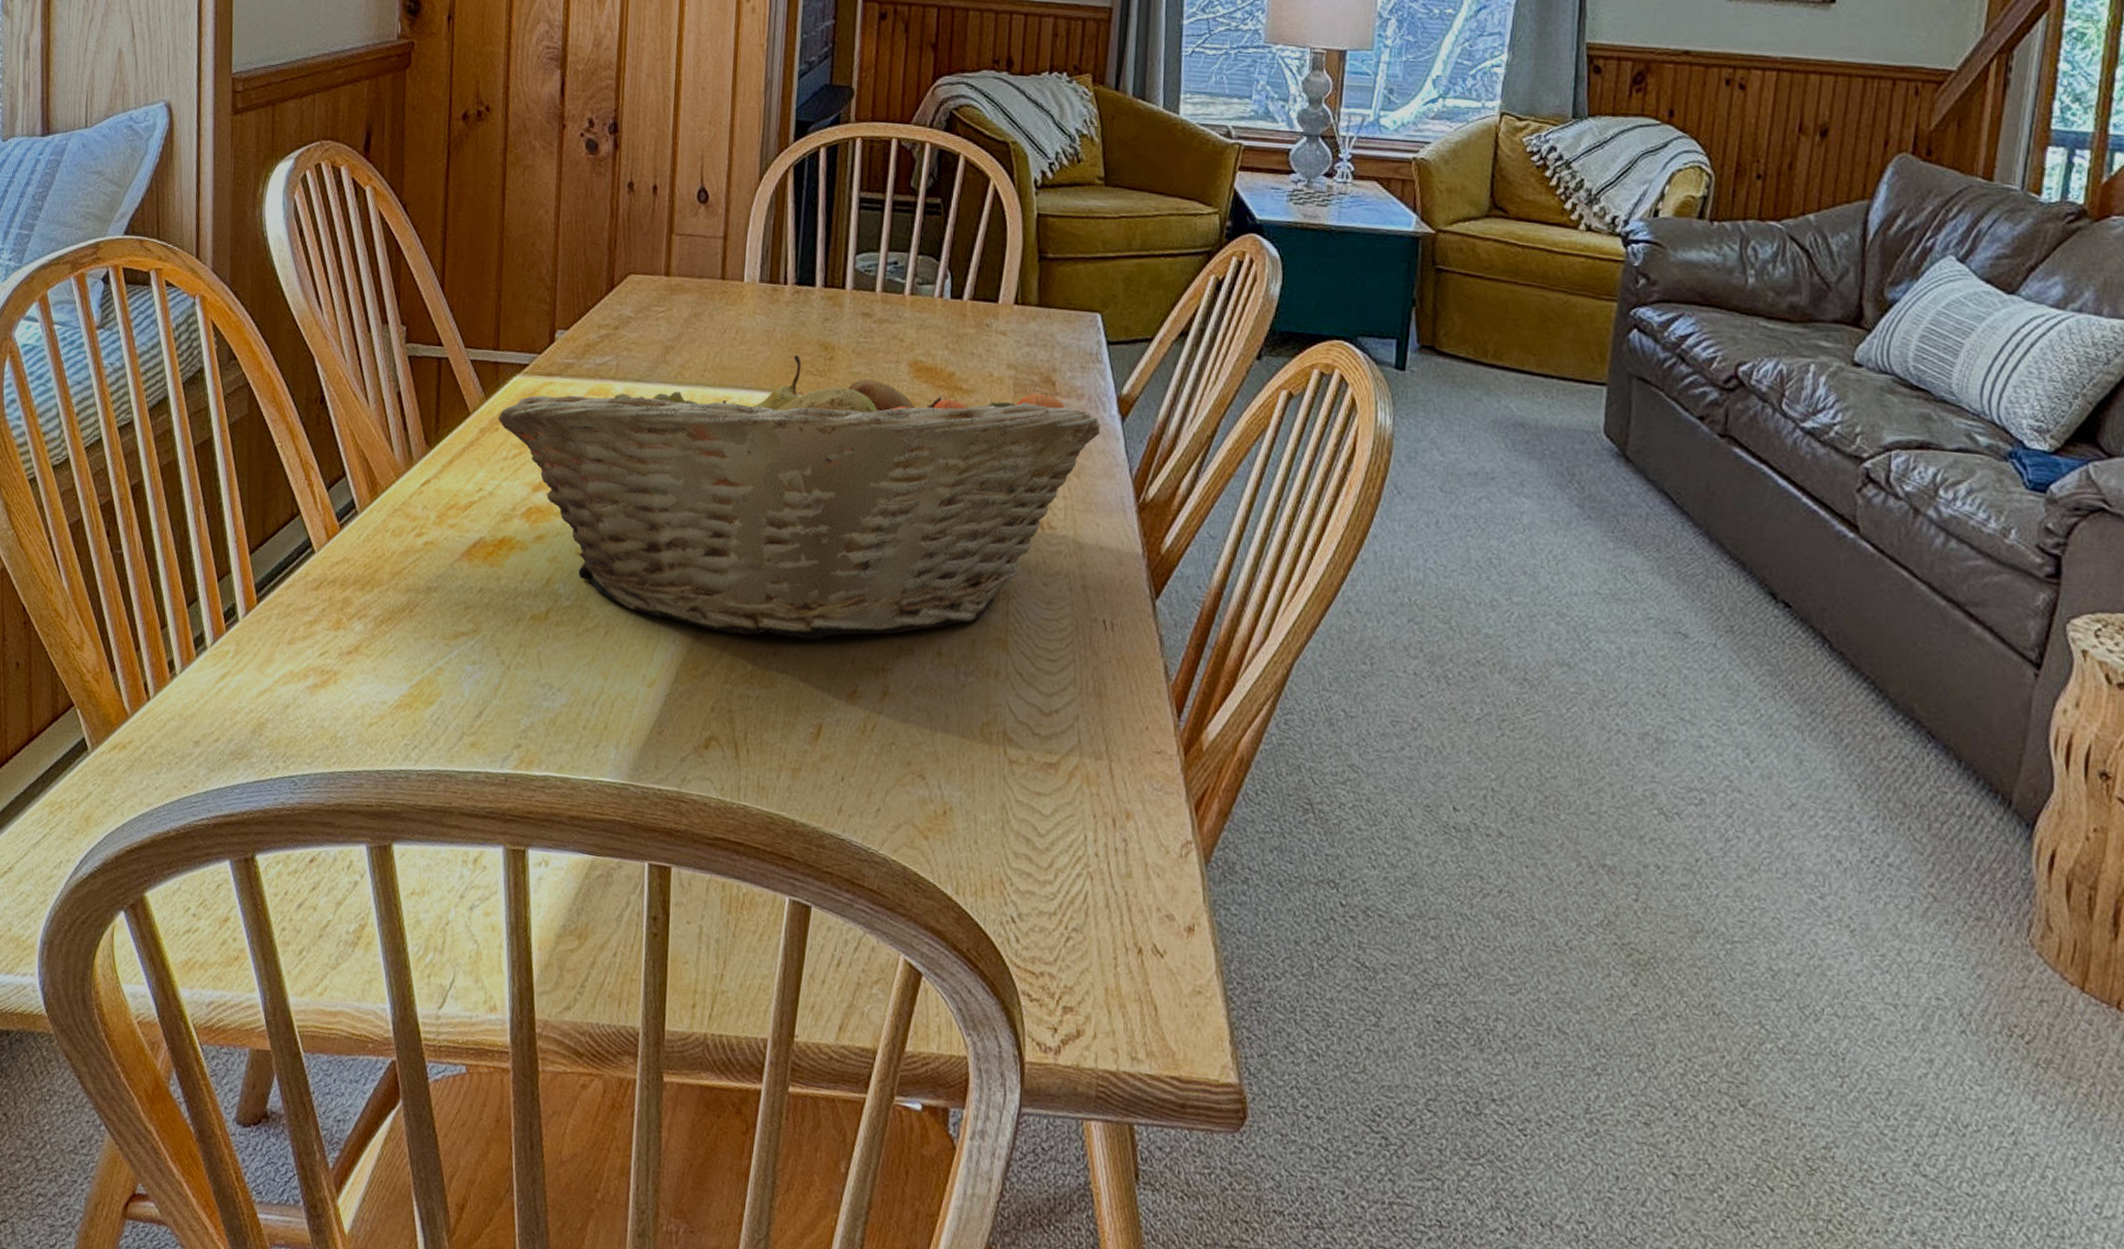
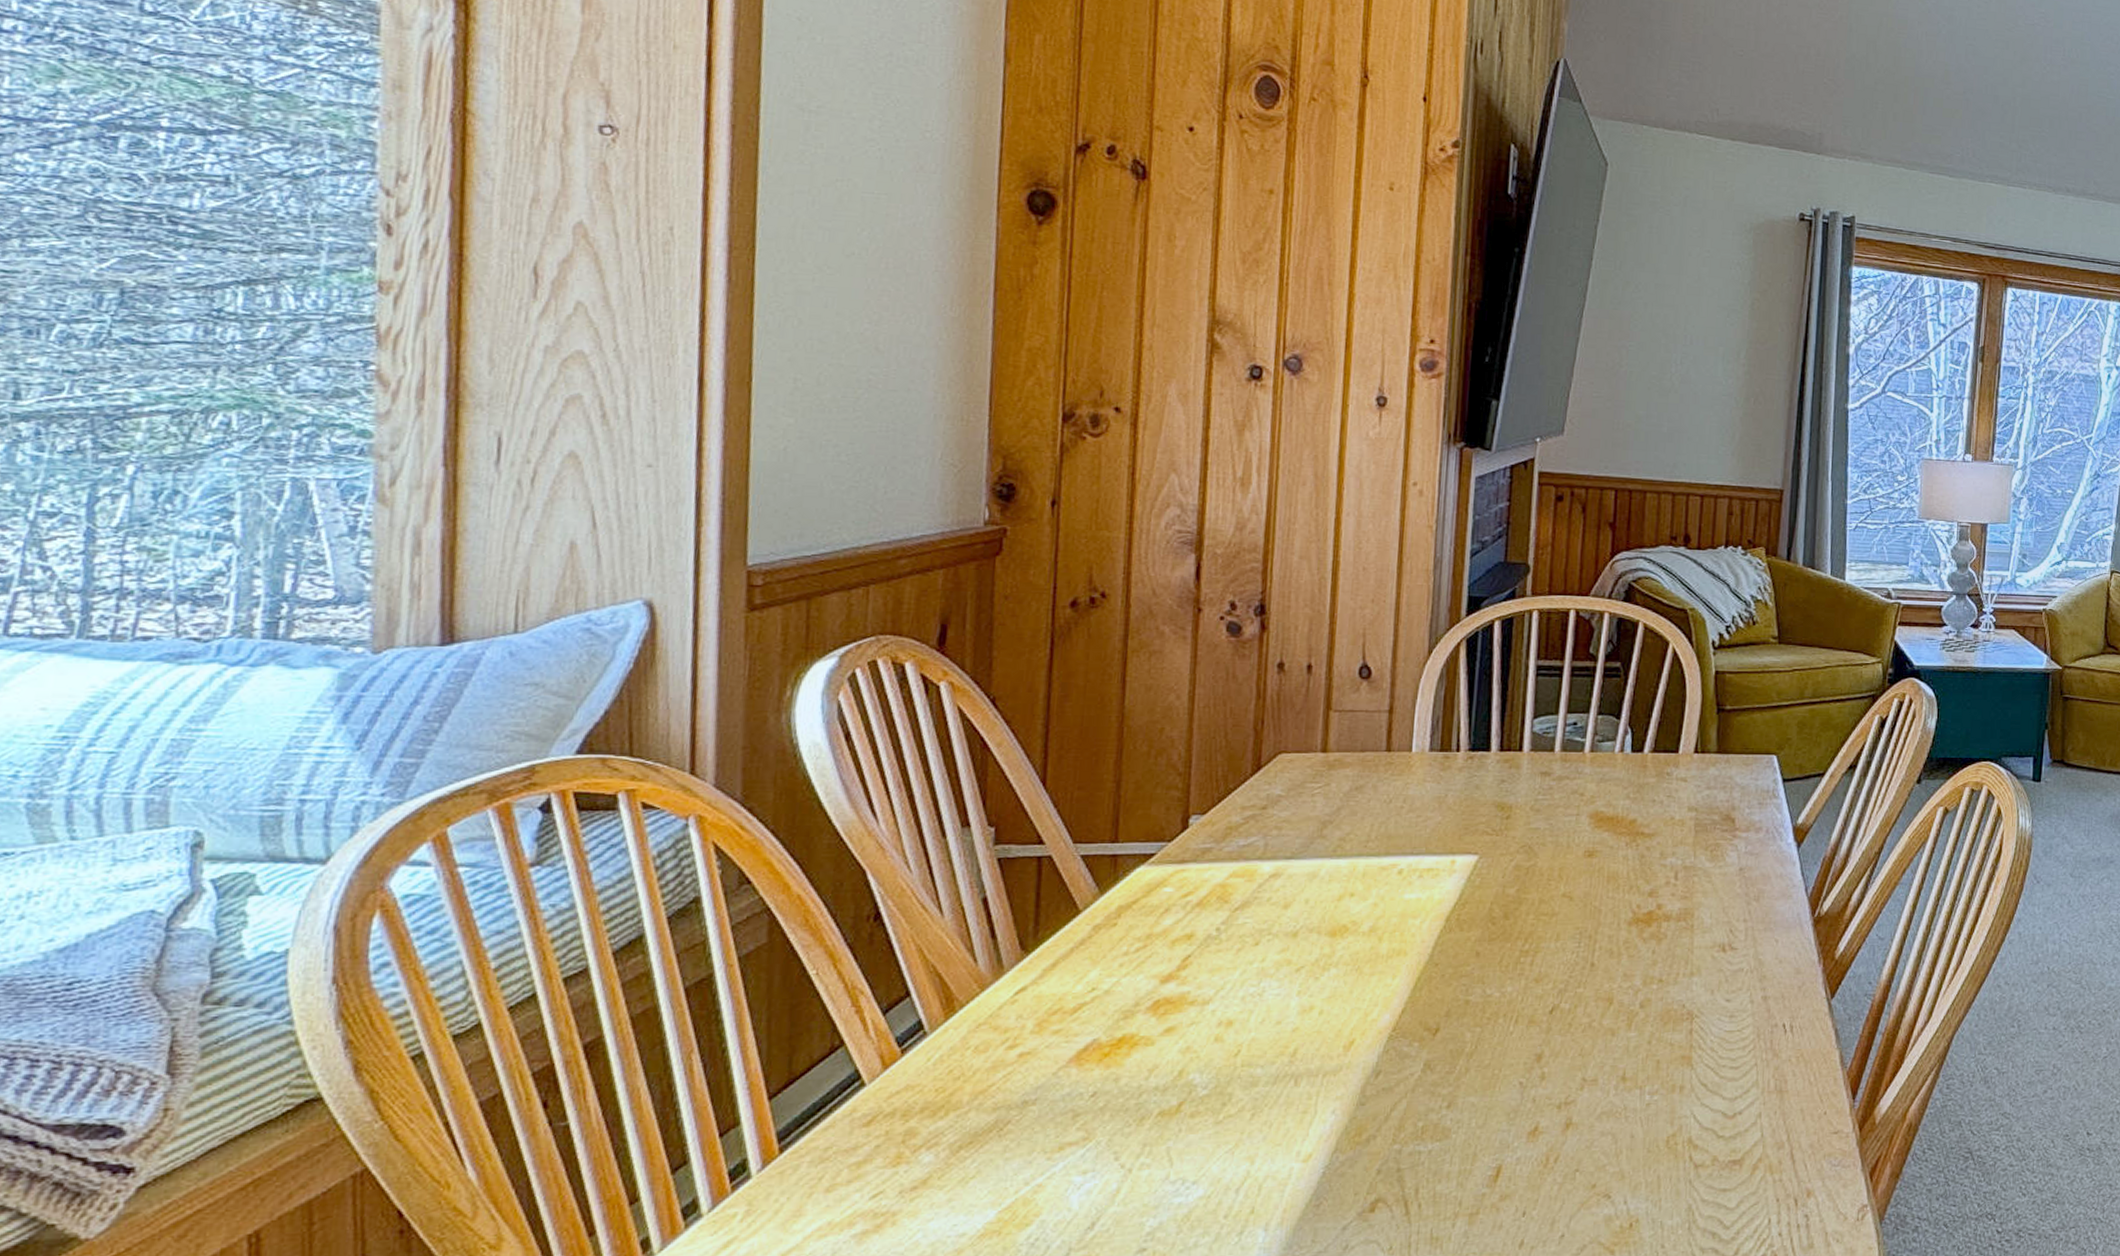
fruit basket: present [498,354,1101,641] -> none [1117,817,1778,1094]

